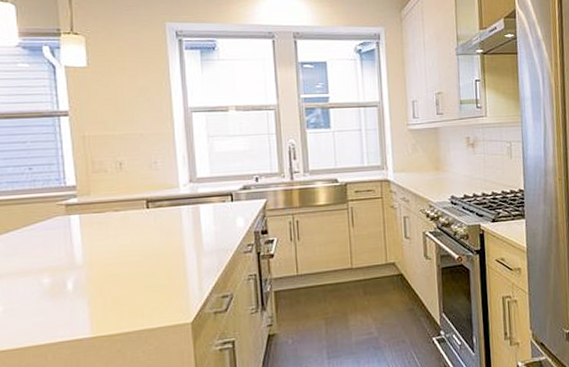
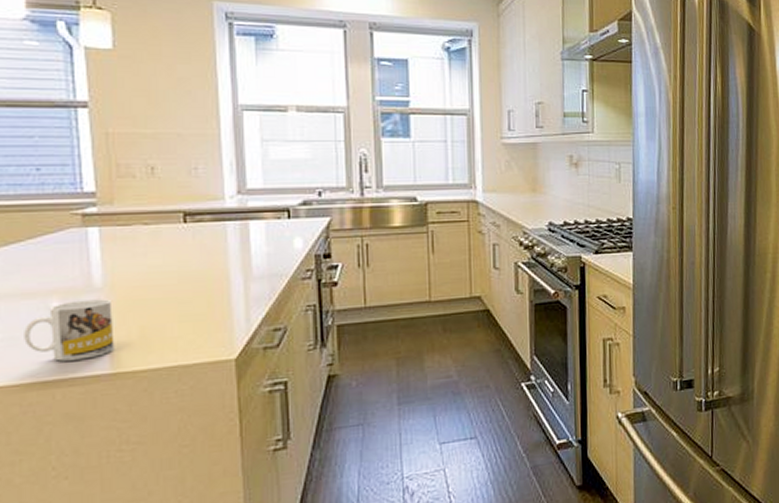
mug: none [22,274,94,328] -> present [24,299,114,361]

